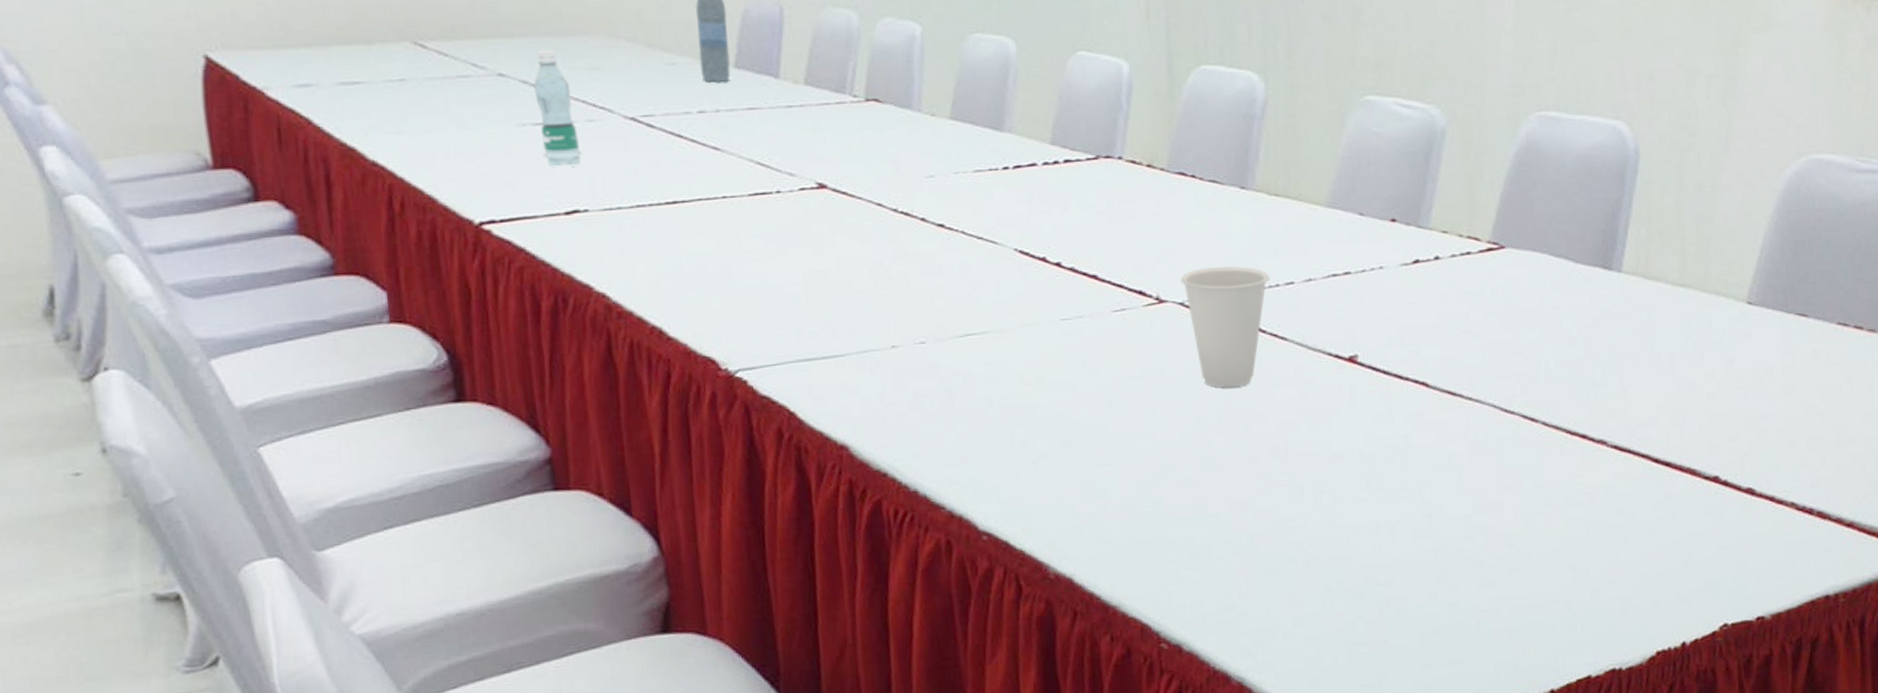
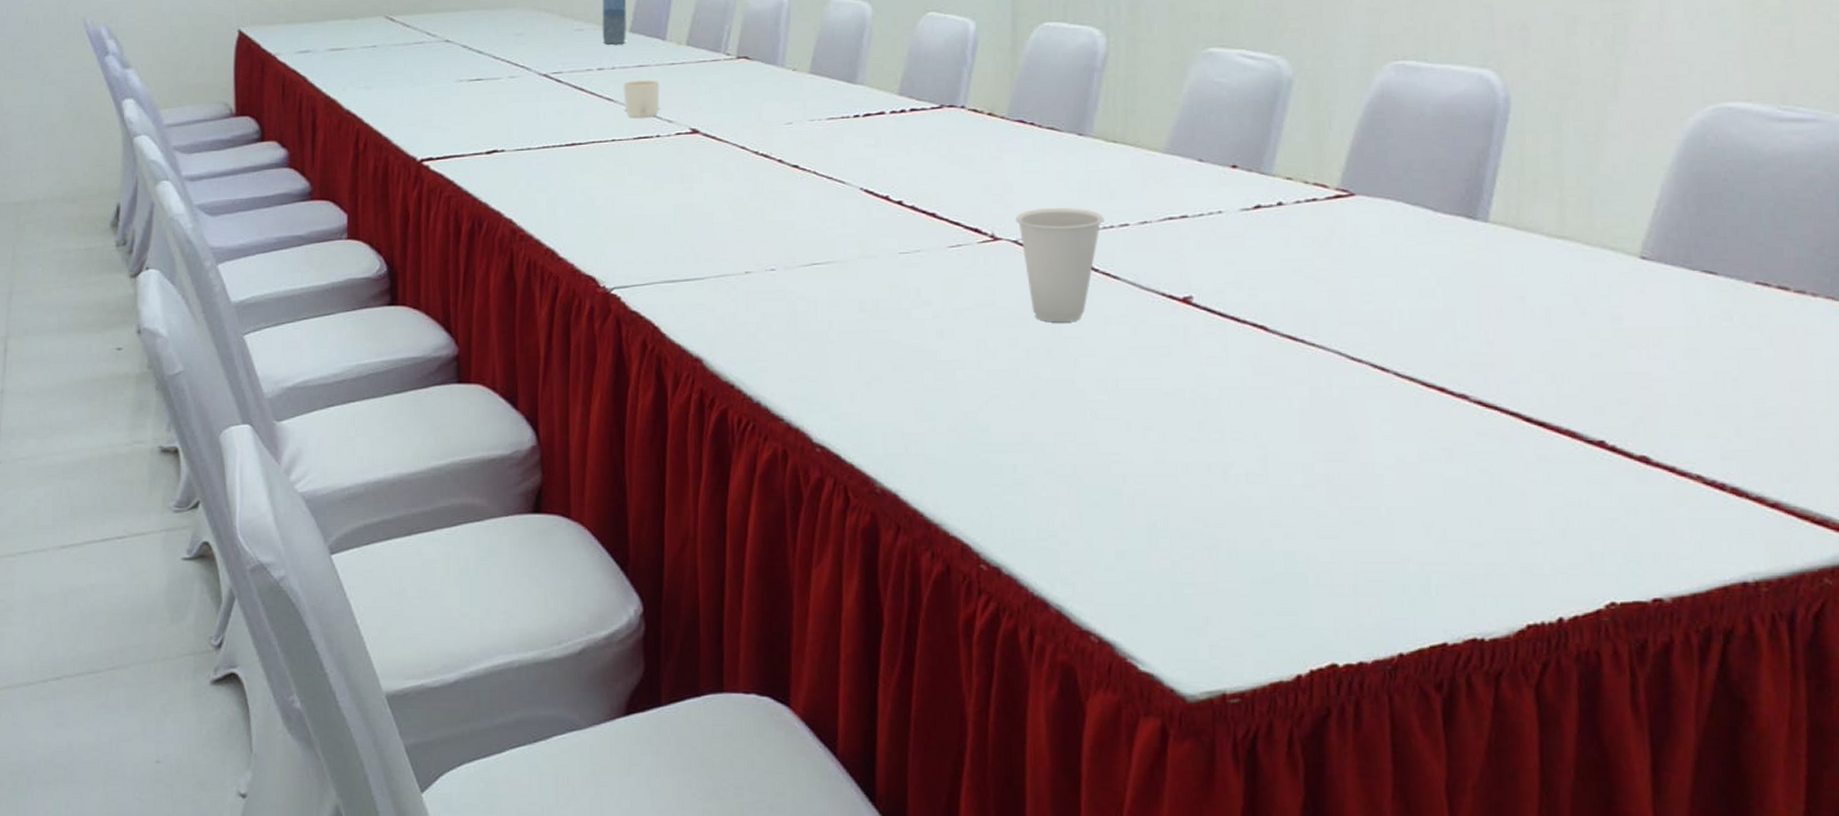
bottle: present [533,49,581,169] -> none [471,20,503,116]
cup: none [731,125,778,172] -> present [623,80,660,119]

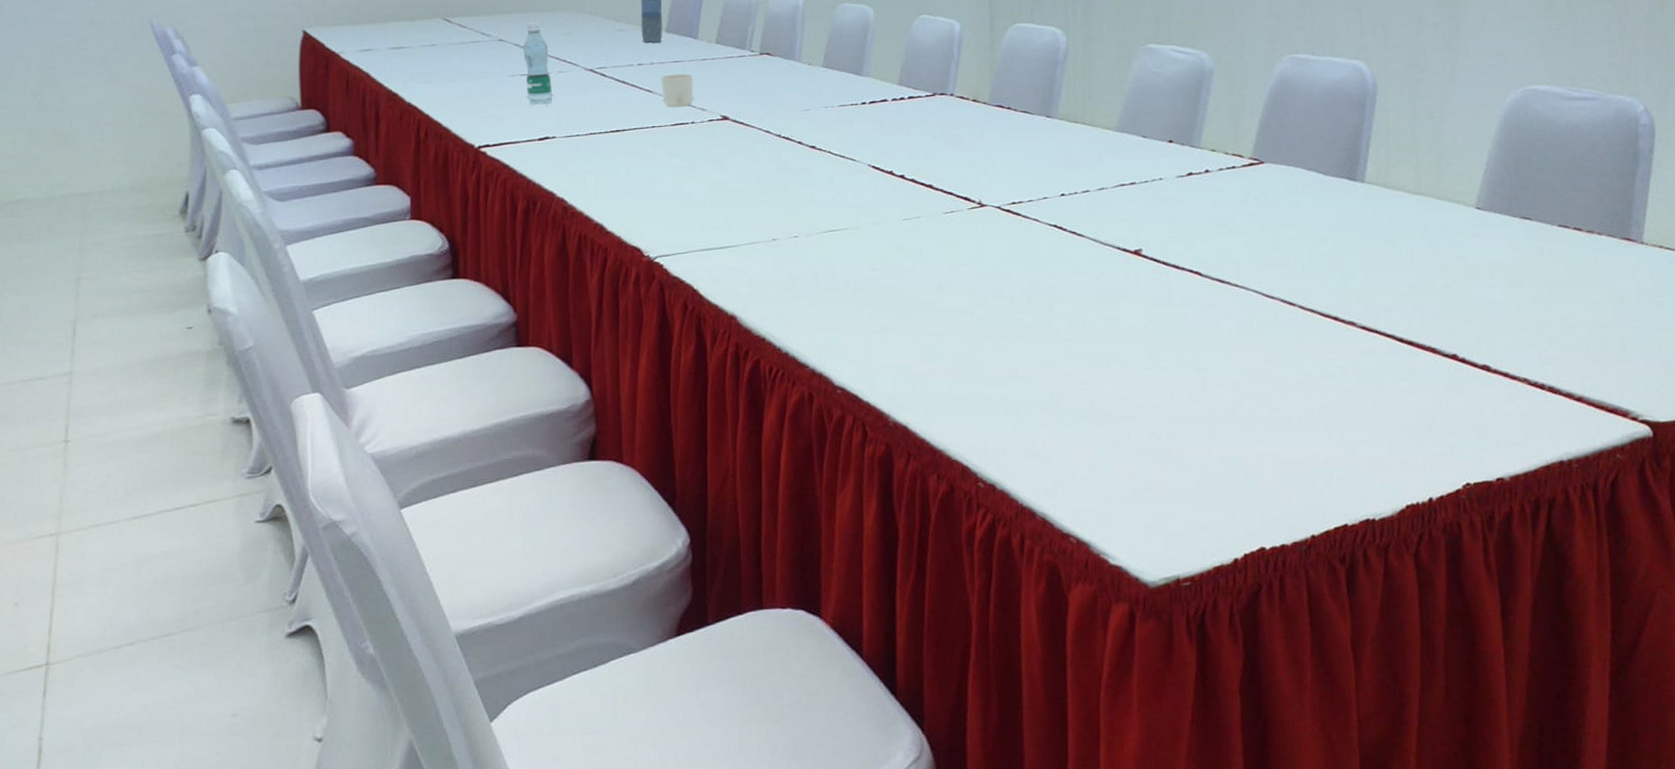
bottle: none [471,20,503,116] -> present [523,21,553,107]
cup: present [1015,208,1104,323] -> none [998,178,1070,275]

